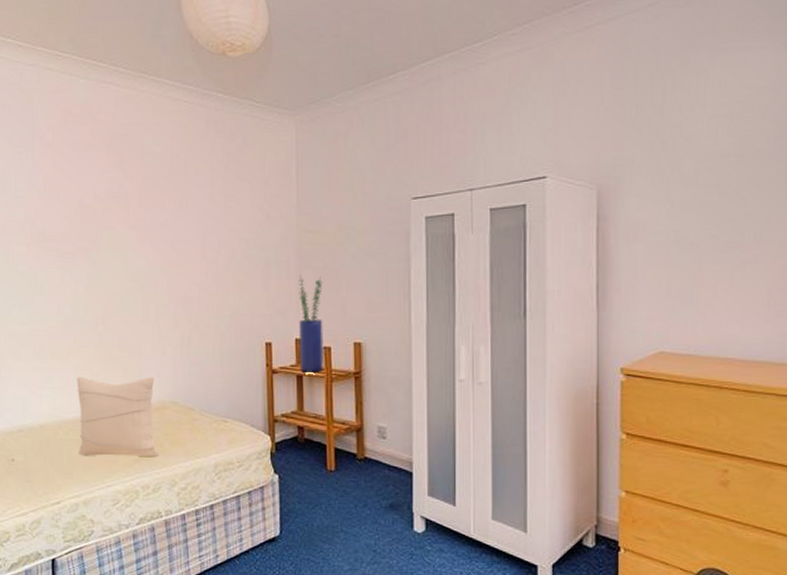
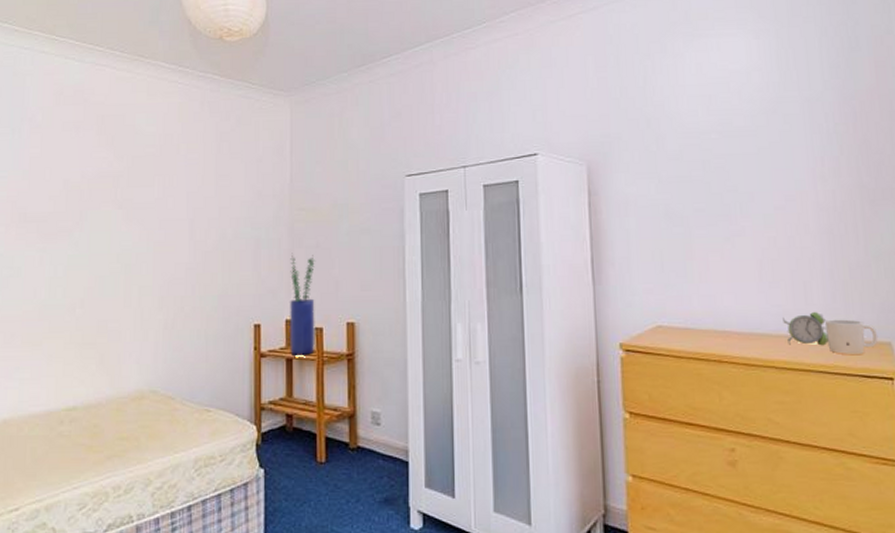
pillow: present [76,377,158,457] -> none [44,364,134,454]

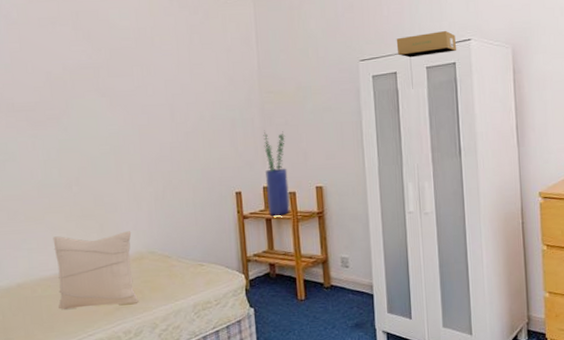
pillow: none [44,364,134,454] -> present [53,231,139,309]
box: none [449,143,521,174] -> present [396,30,457,58]

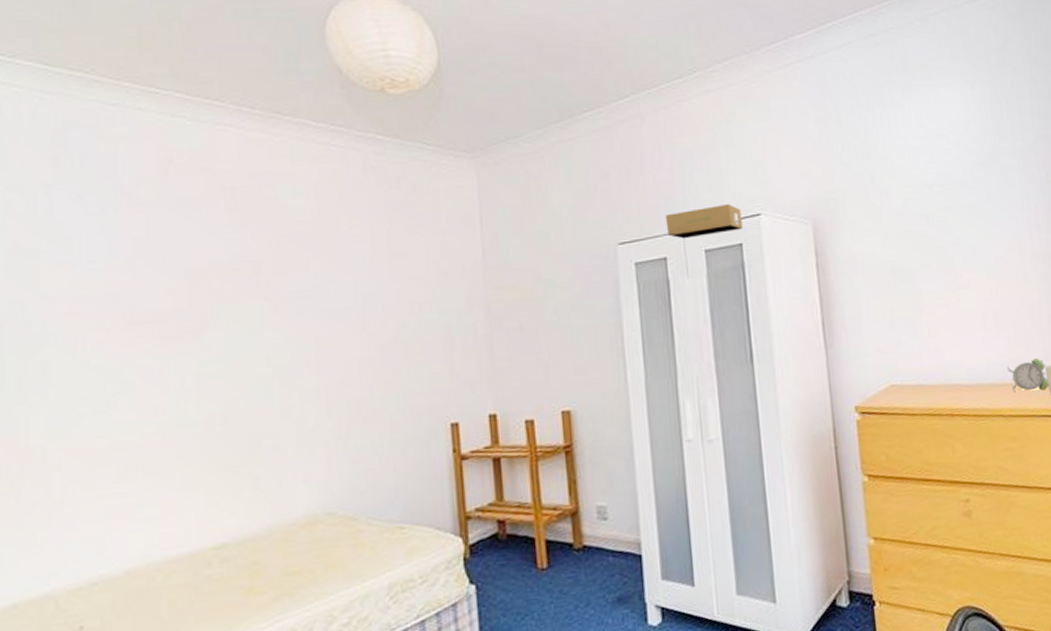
pillow: present [53,231,139,309] -> none [183,485,308,604]
vase: present [263,130,290,217] -> none [489,338,526,455]

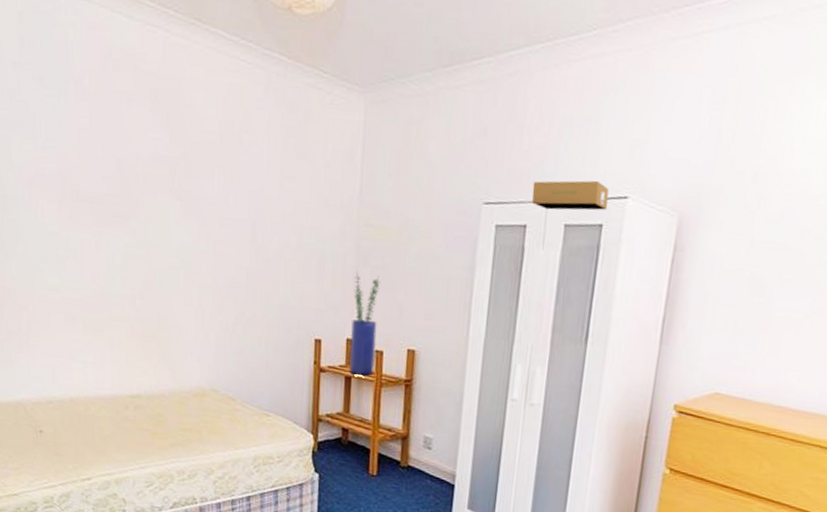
vase: none [489,338,526,455] -> present [349,271,381,376]

